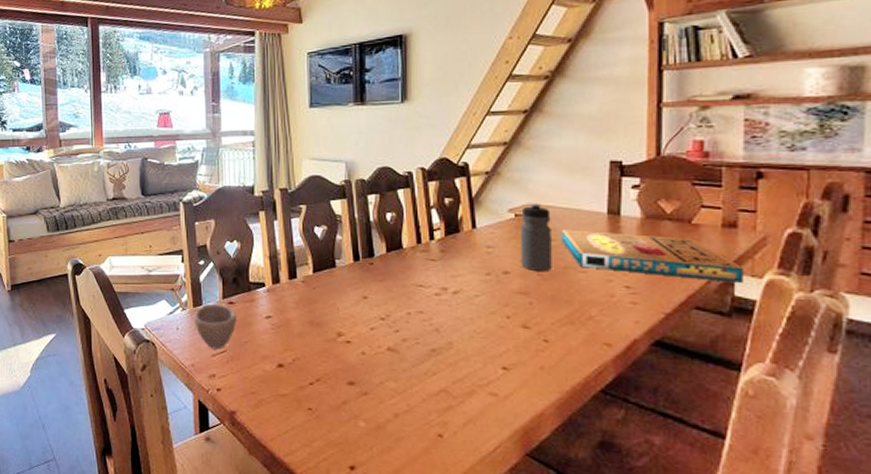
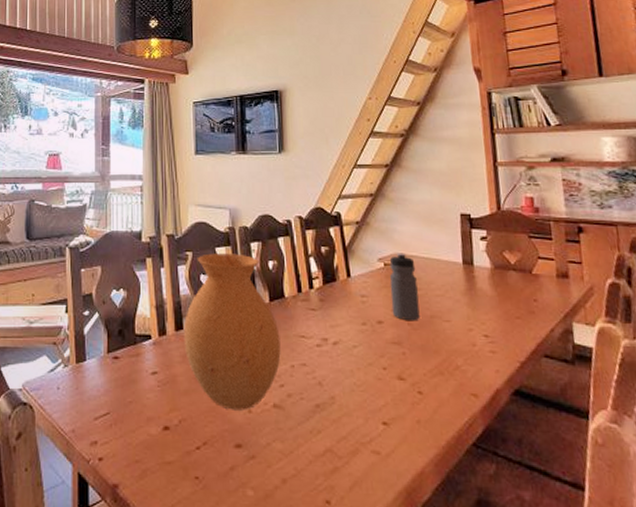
cup: present [194,303,237,349] -> none [77,358,122,411]
vase: none [297,206,397,352] -> present [183,253,281,410]
pizza box: present [561,229,744,284] -> none [425,279,580,332]

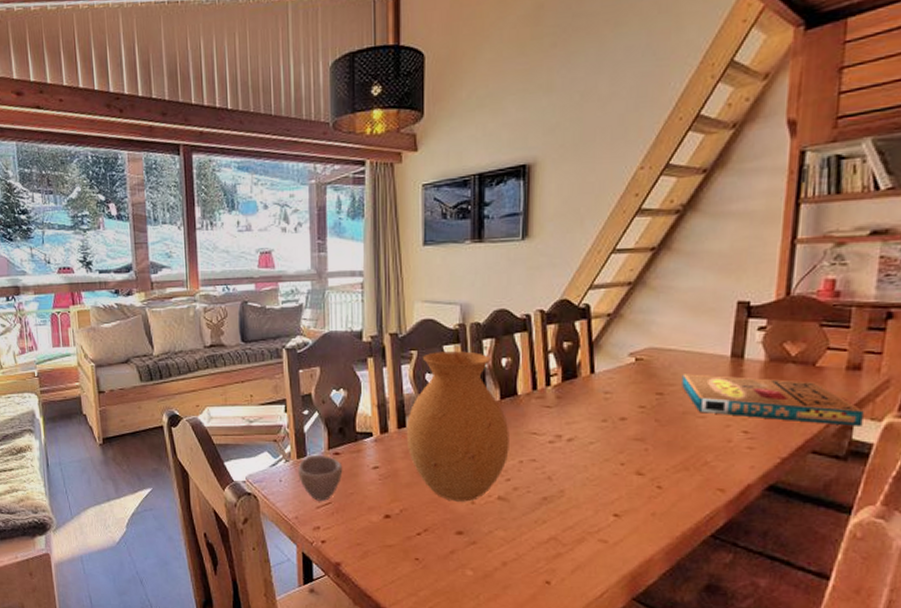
cup: none [77,358,122,411] -> present [298,454,343,501]
water bottle: present [389,253,420,321] -> none [638,346,673,418]
pizza box: none [425,279,580,332] -> present [682,374,864,428]

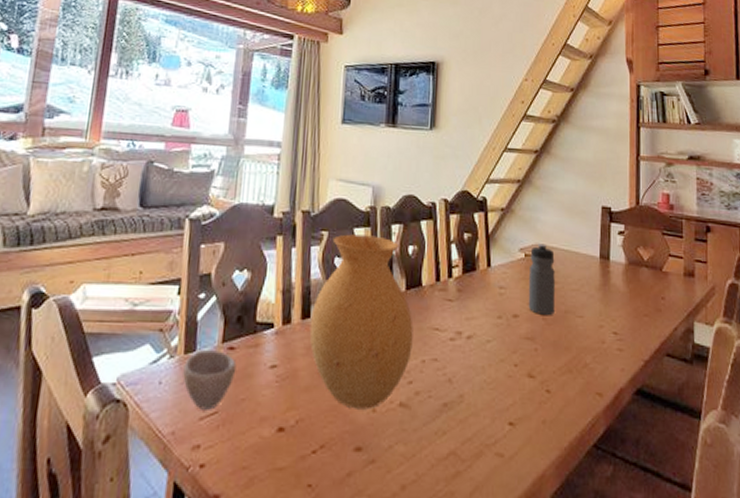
water bottle: none [638,346,673,418] -> present [528,243,555,316]
pizza box: present [682,374,864,428] -> none [563,272,700,332]

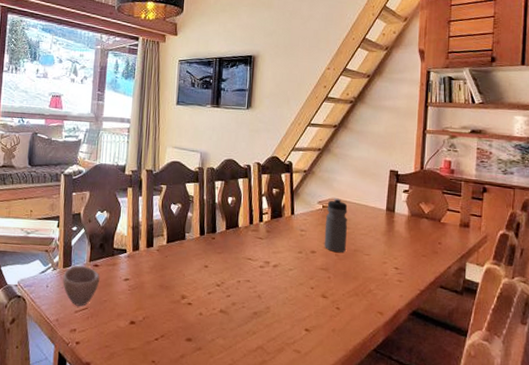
vase: present [309,234,413,409] -> none [152,187,231,313]

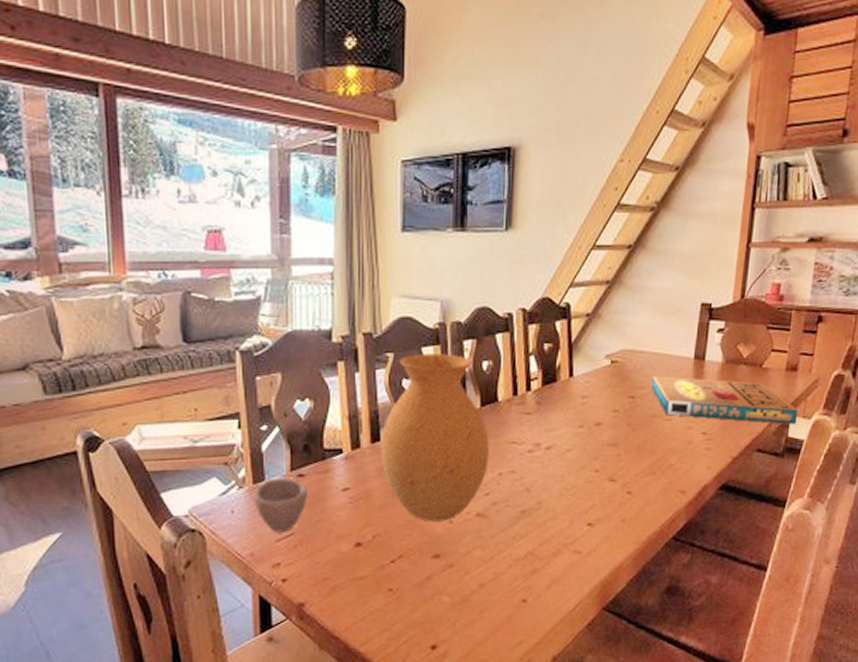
vase: none [152,187,231,313] -> present [380,353,489,522]
water bottle: present [324,198,348,253] -> none [612,348,644,422]
pizza box: none [354,220,472,270] -> present [651,376,798,425]

